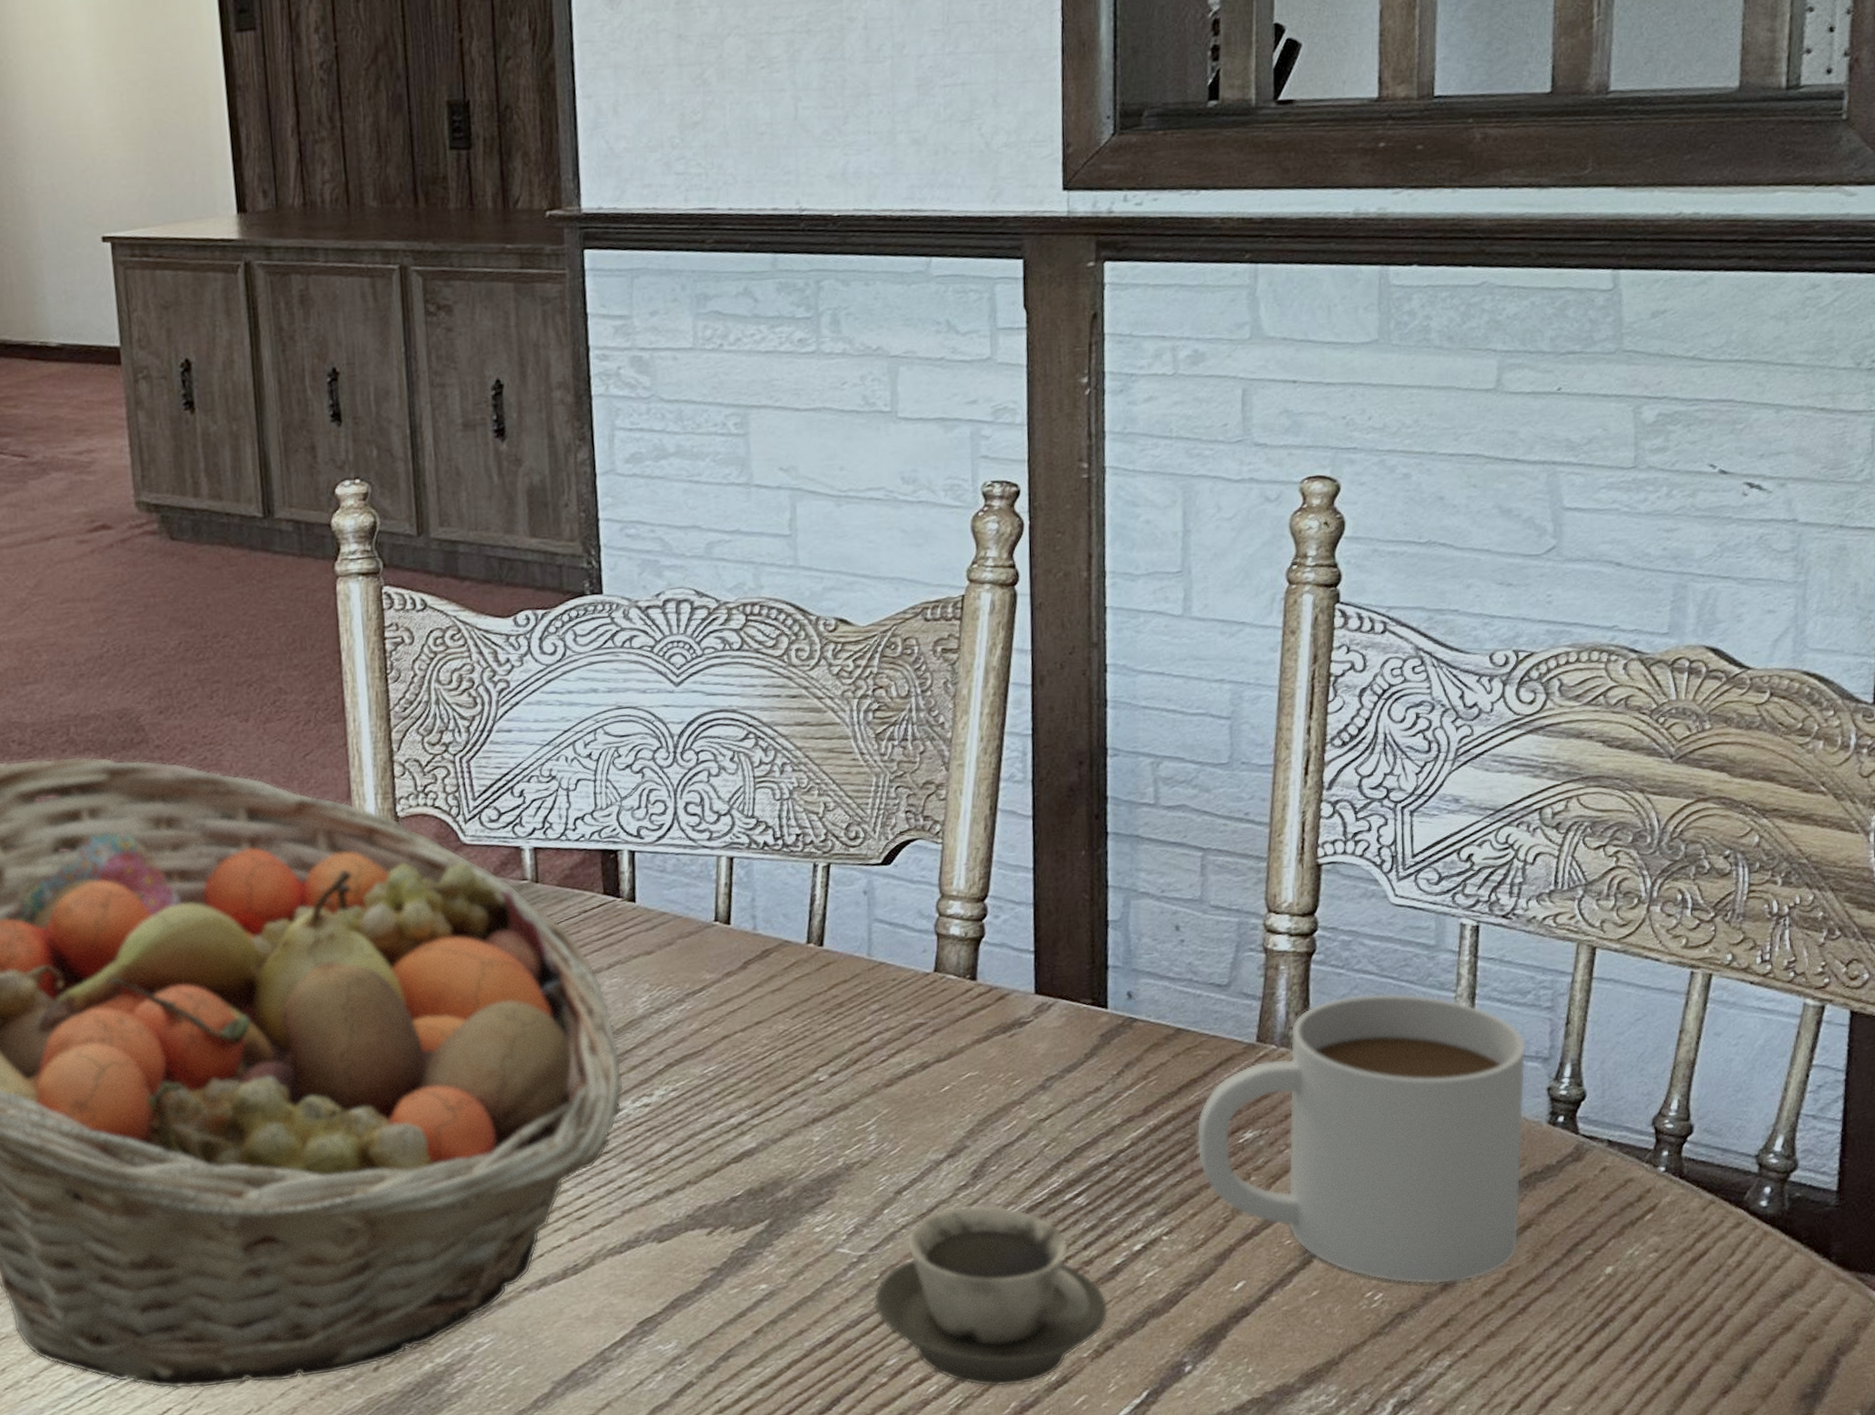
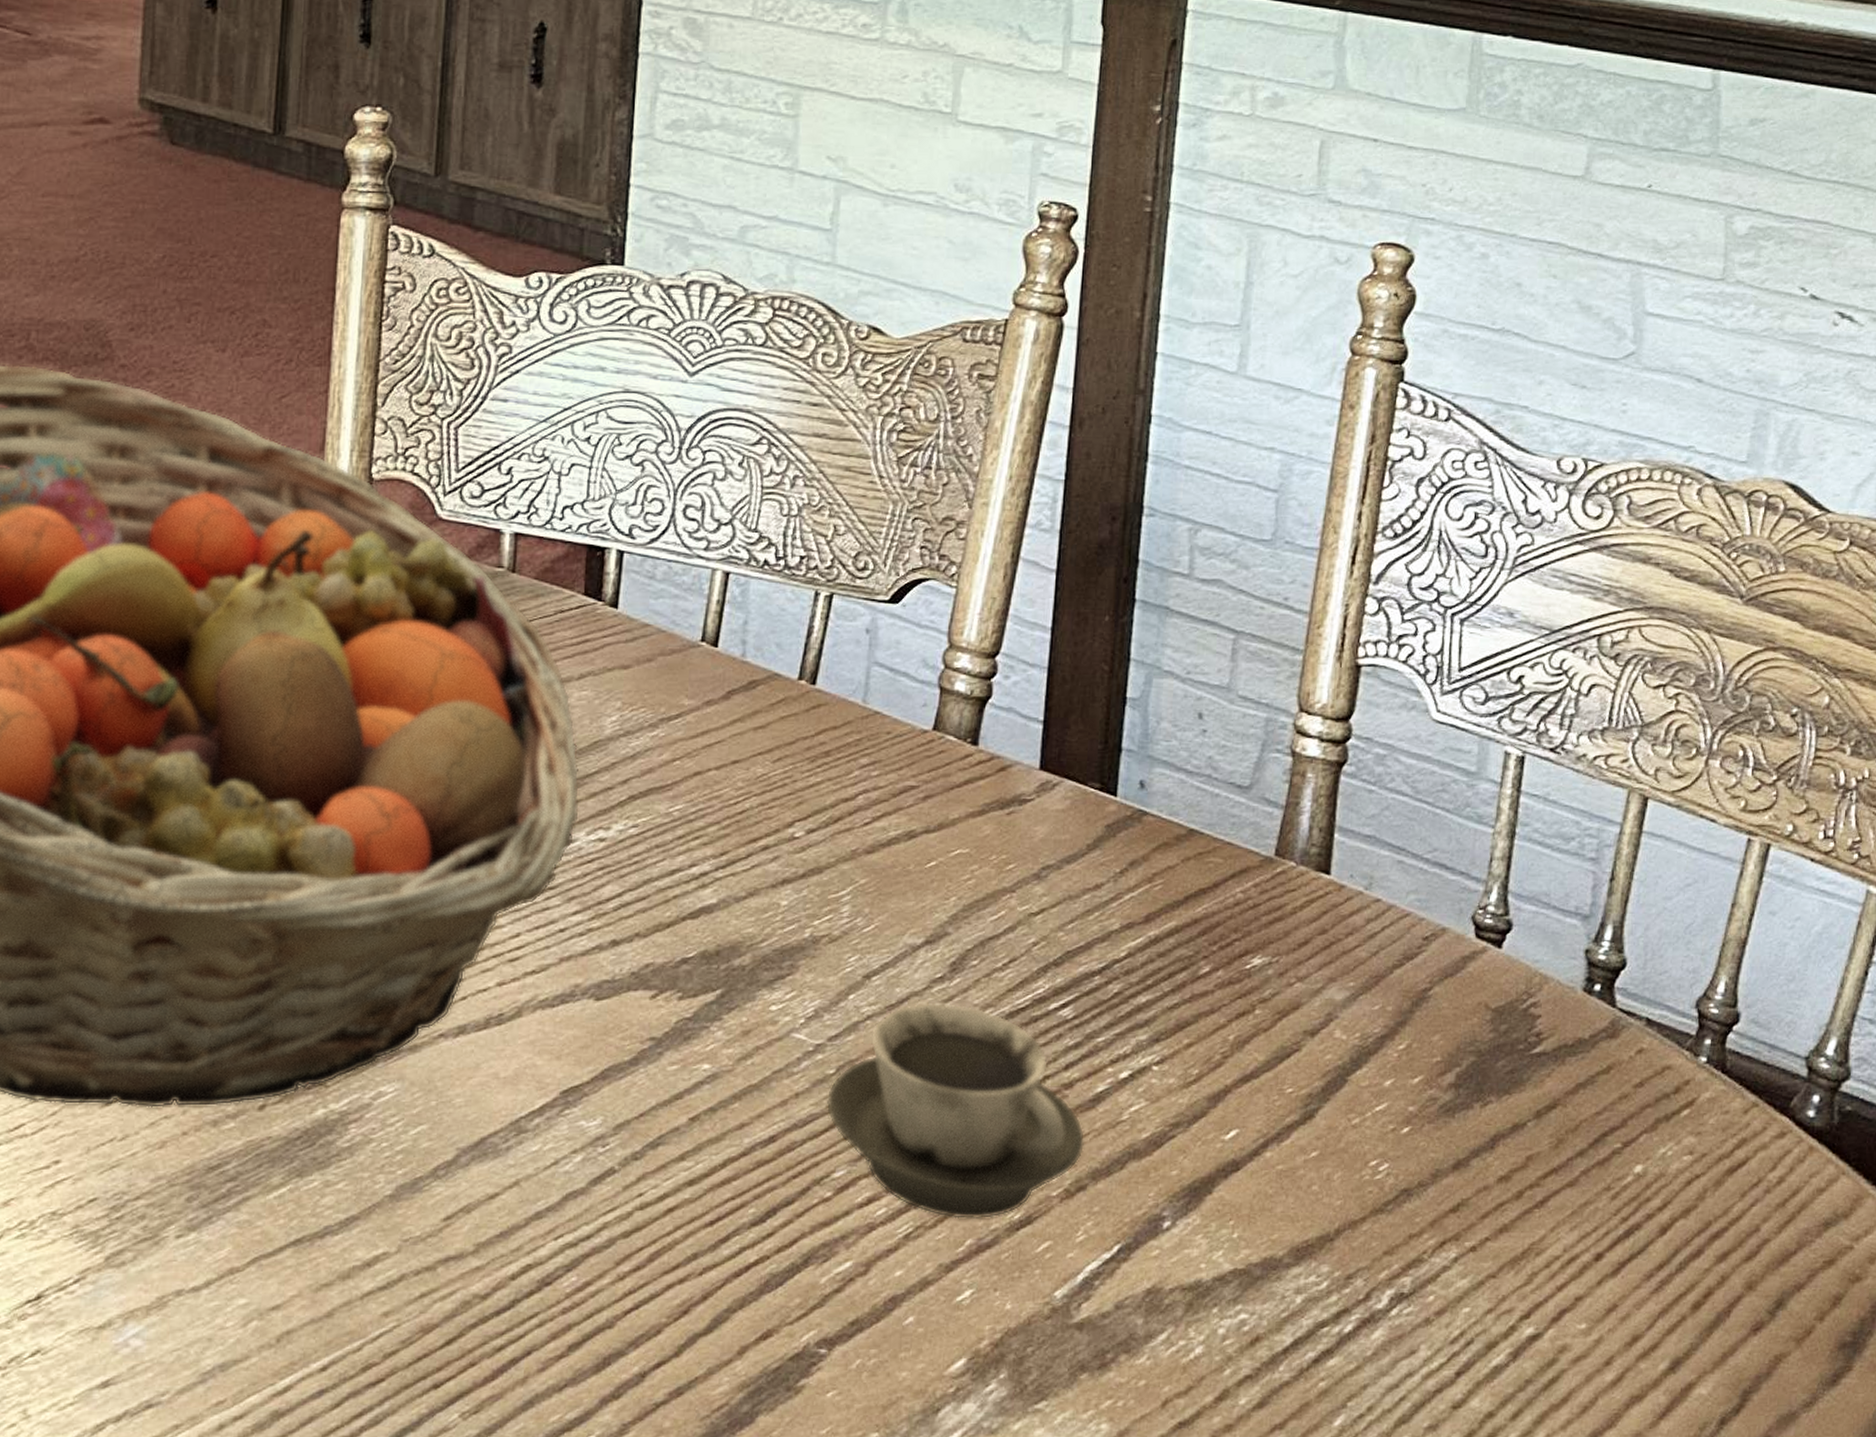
mug: present [1196,993,1526,1284] -> none [1199,817,1566,1162]

